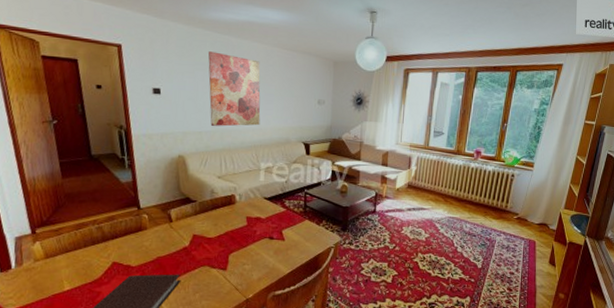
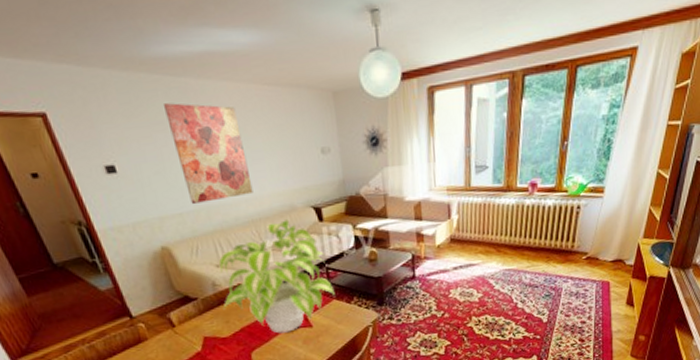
plant: none [215,149,309,242] -> present [218,220,335,334]

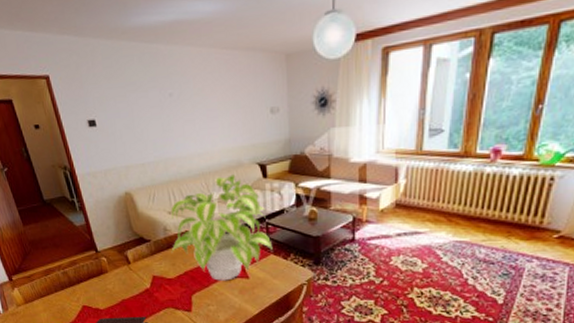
wall art: present [164,103,253,204] -> none [138,66,206,155]

